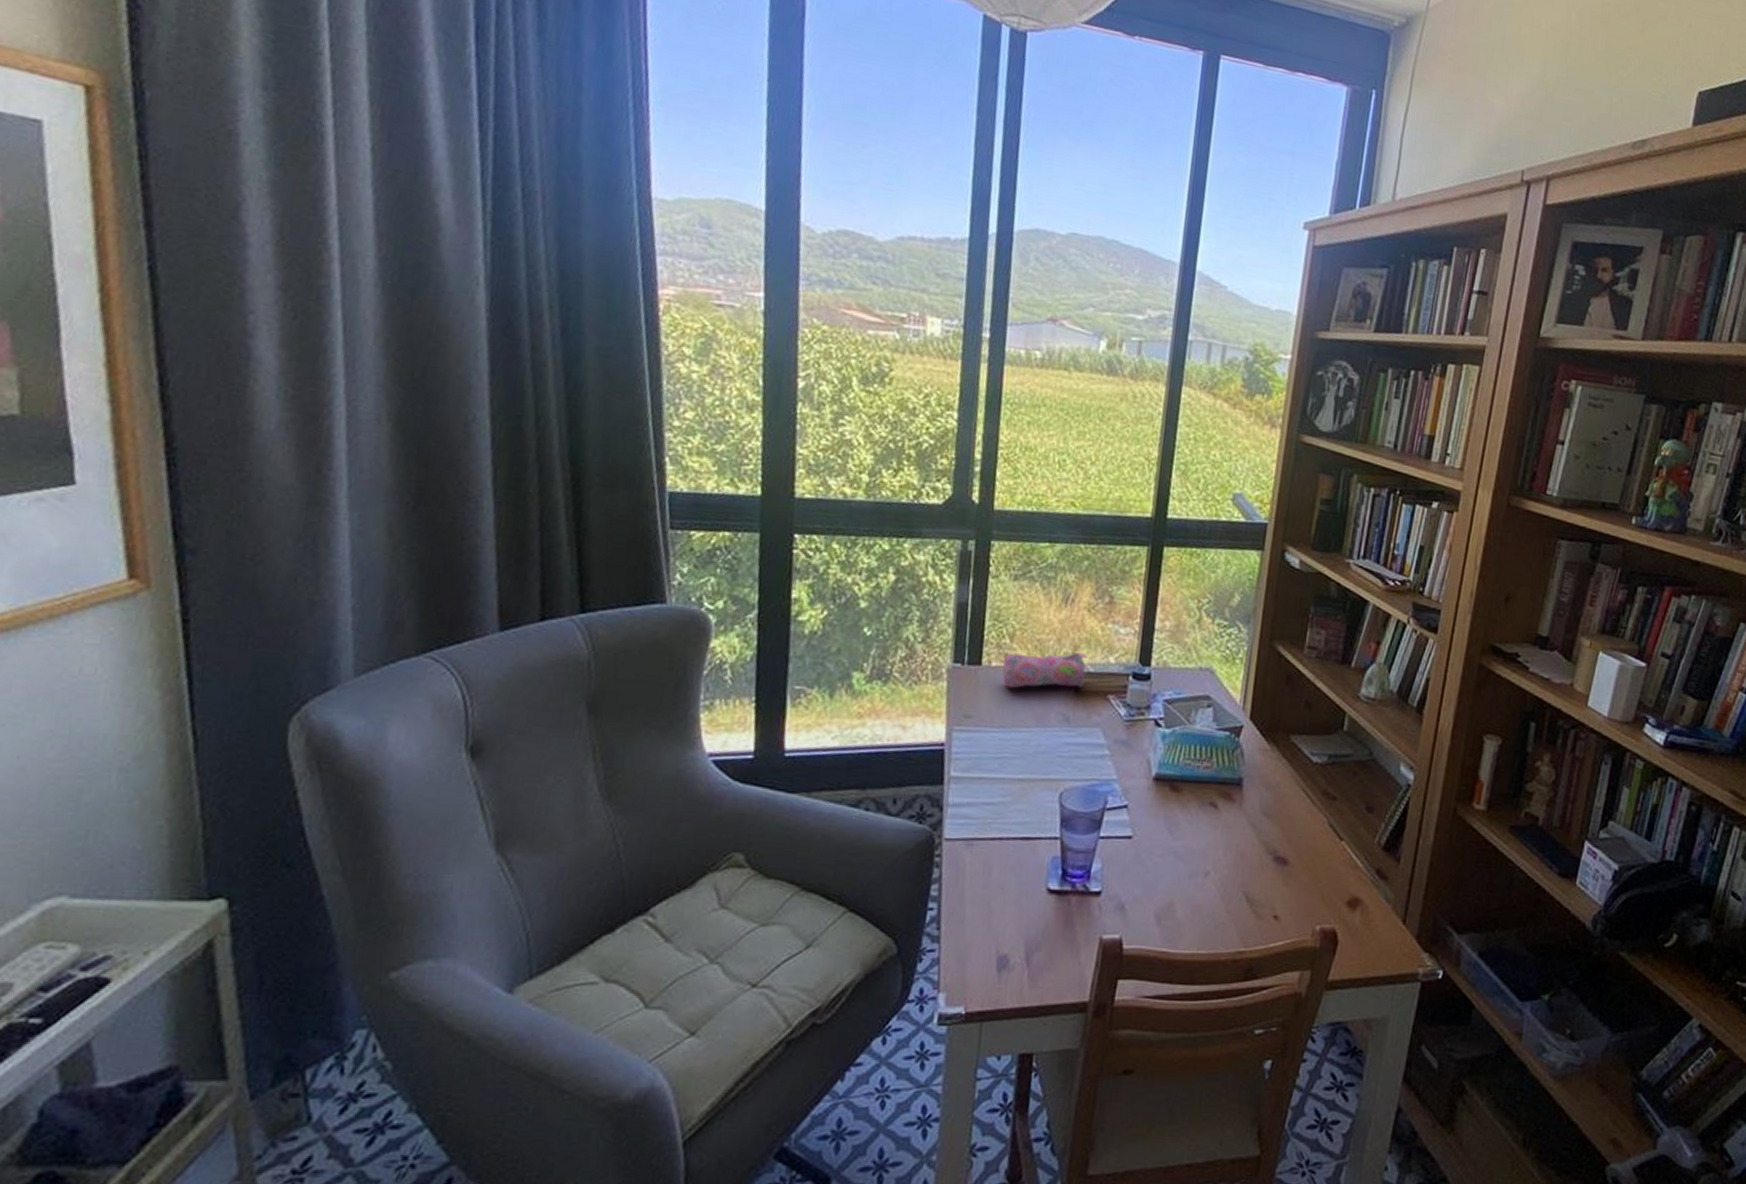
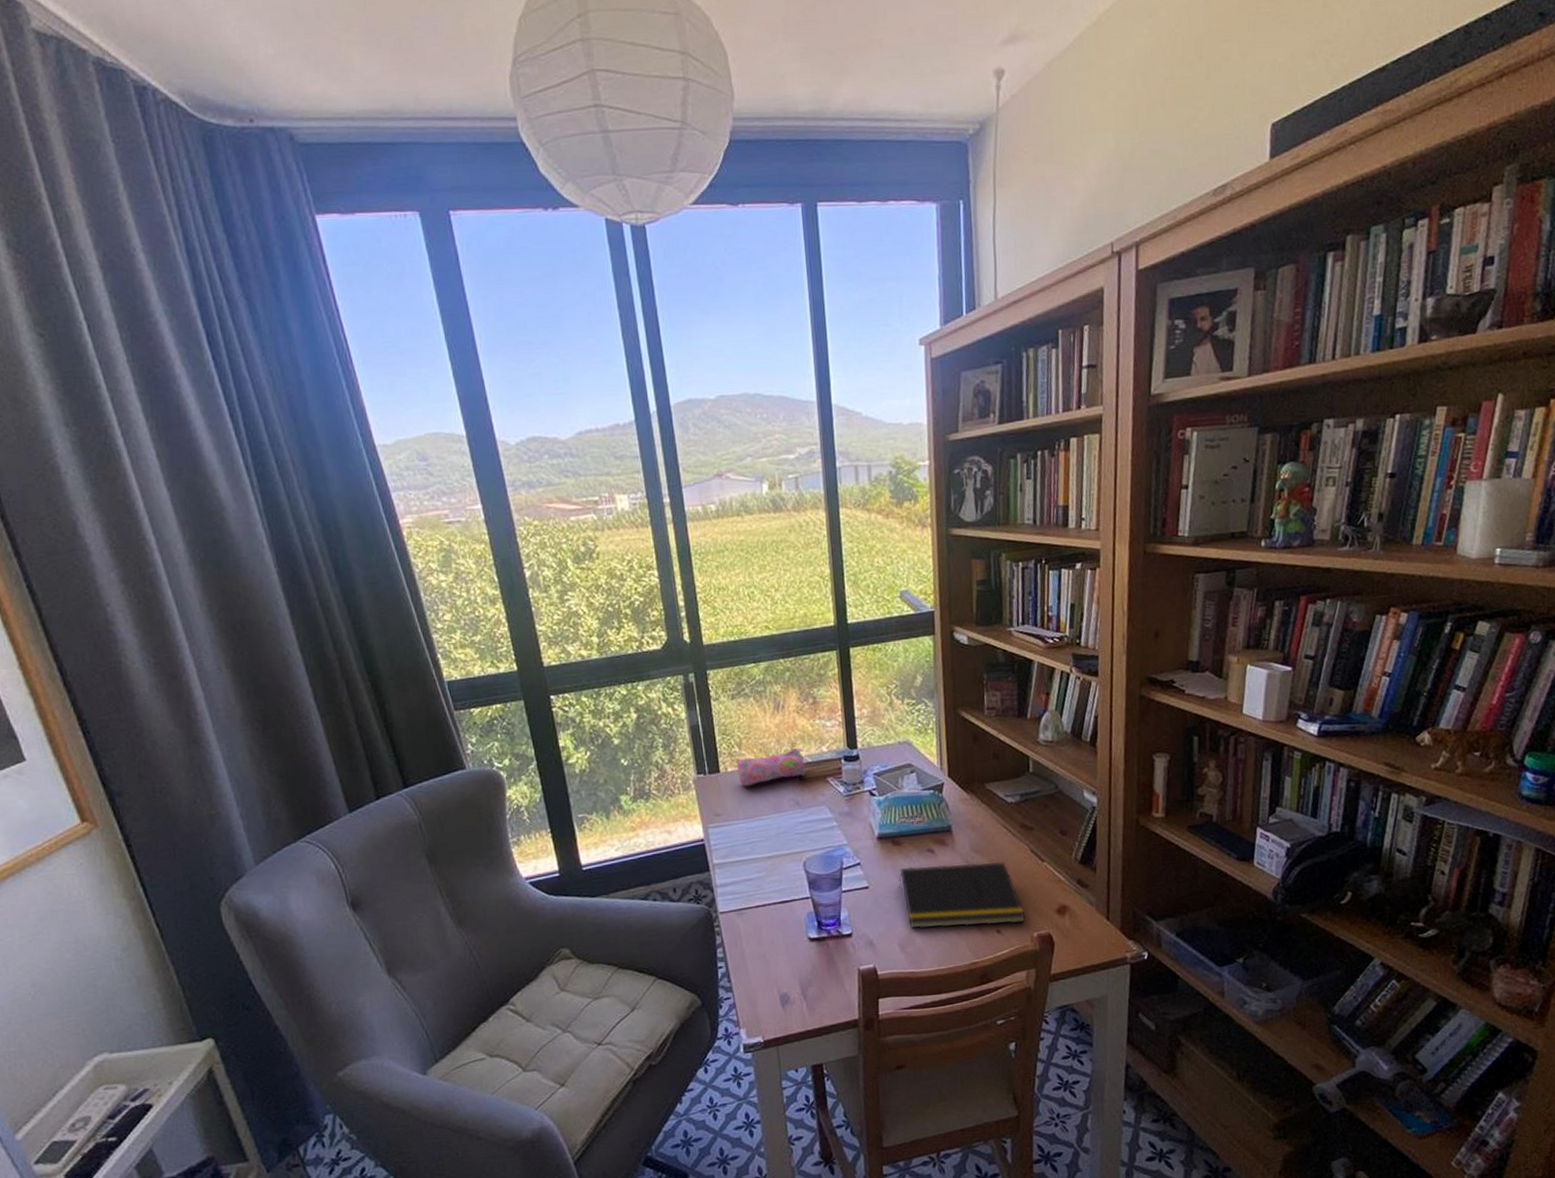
notepad: none [1168,820,1311,911] -> present [899,861,1026,929]

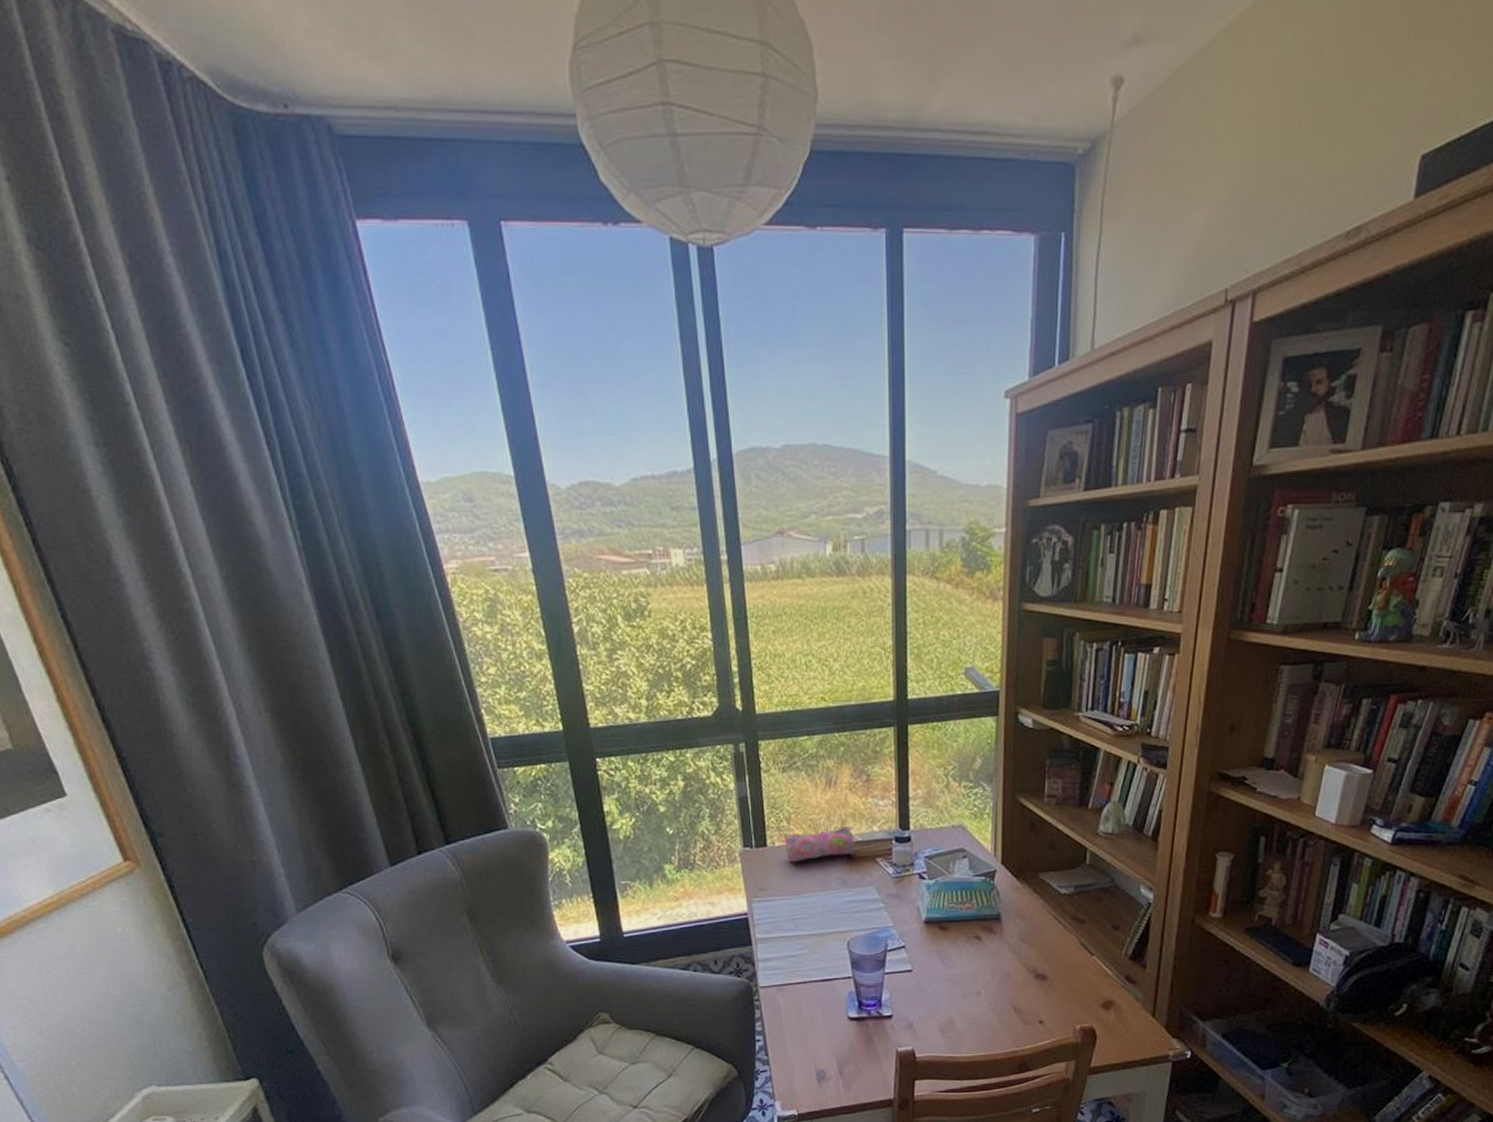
notepad: present [899,861,1026,929] -> none [943,952,1070,1016]

